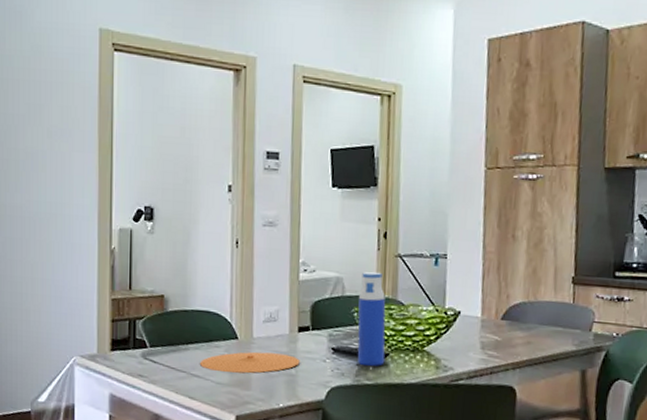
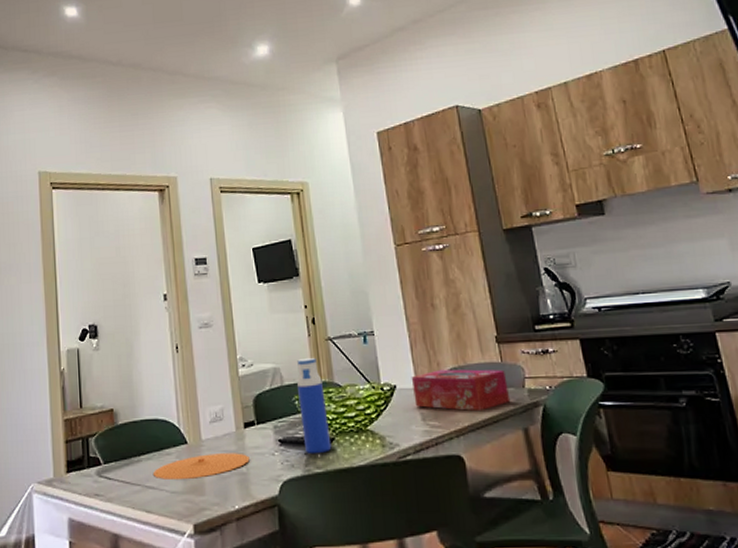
tissue box: none [476,302,575,347] -> present [411,369,511,411]

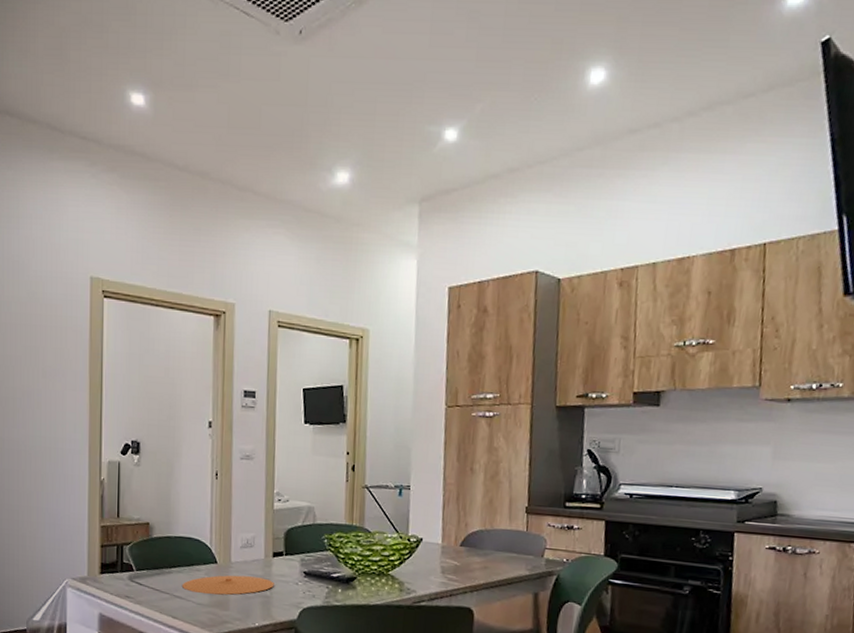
water bottle: present [297,357,332,454] -> none [327,501,354,589]
tissue box: present [411,369,511,411] -> none [437,530,528,572]

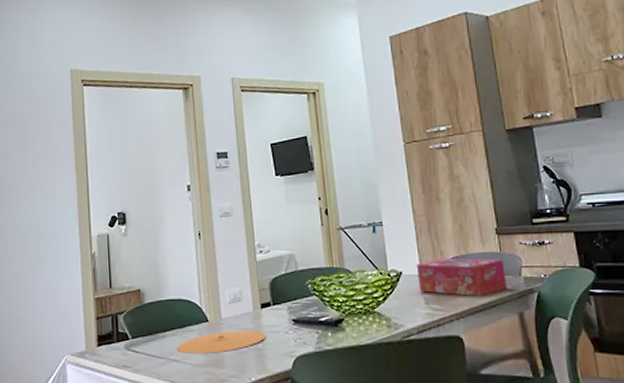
tissue box: none [437,530,528,572] -> present [416,258,508,296]

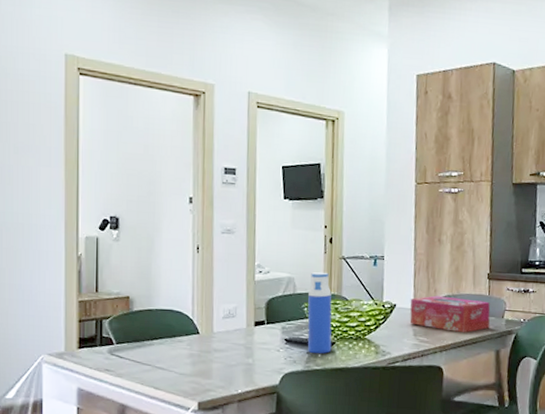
plate: present [176,331,266,355] -> none [163,344,256,365]
water bottle: none [311,245,341,333] -> present [307,272,332,354]

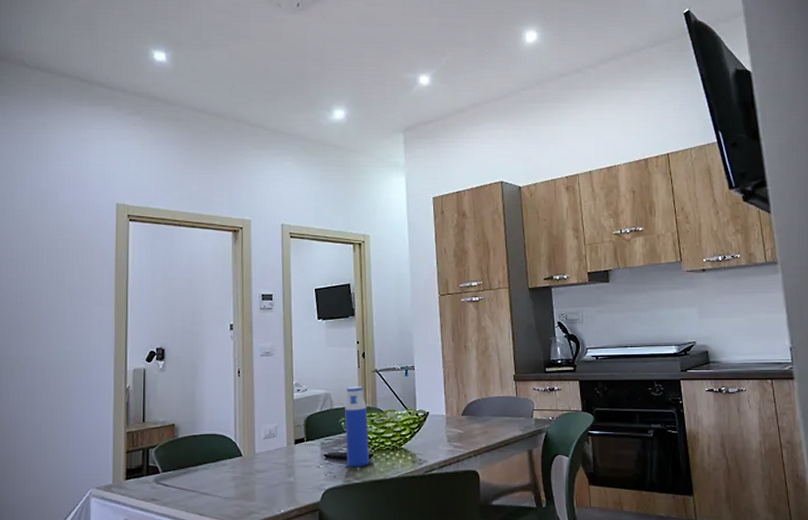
tissue box: present [410,295,491,332] -> none [442,400,521,435]

